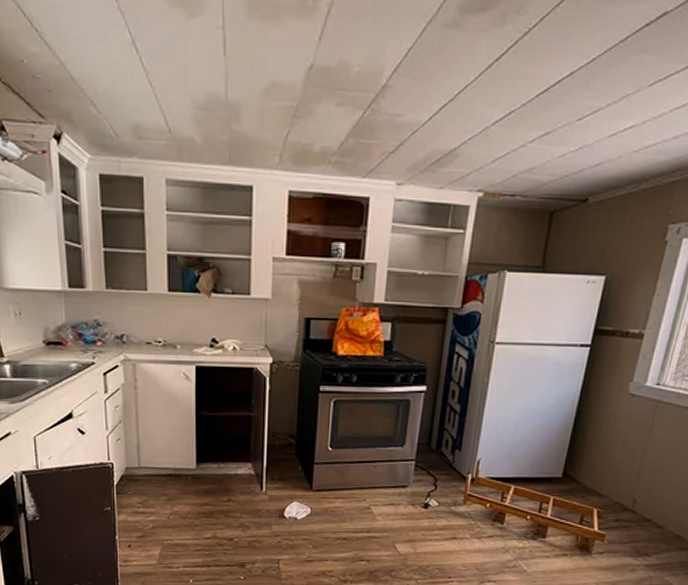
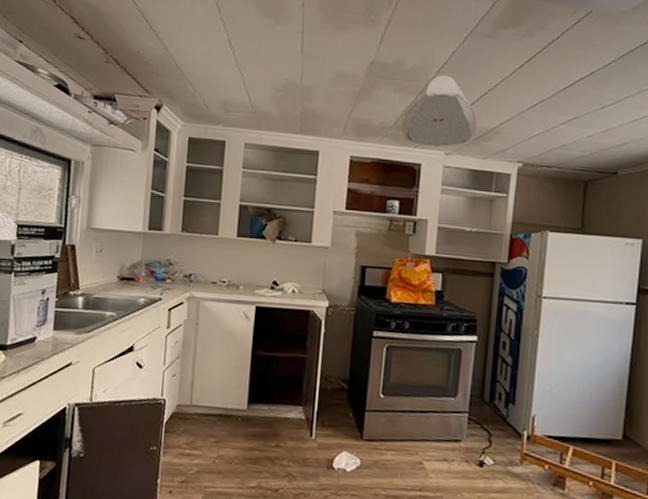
ceiling light fixture: none [346,81,434,177] -> present [401,75,476,148]

